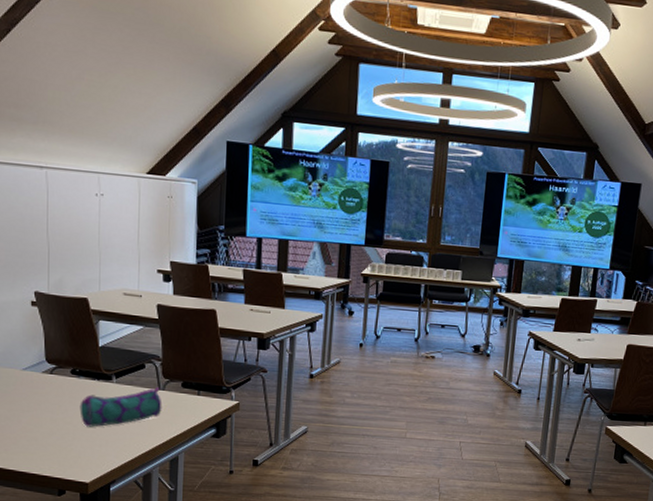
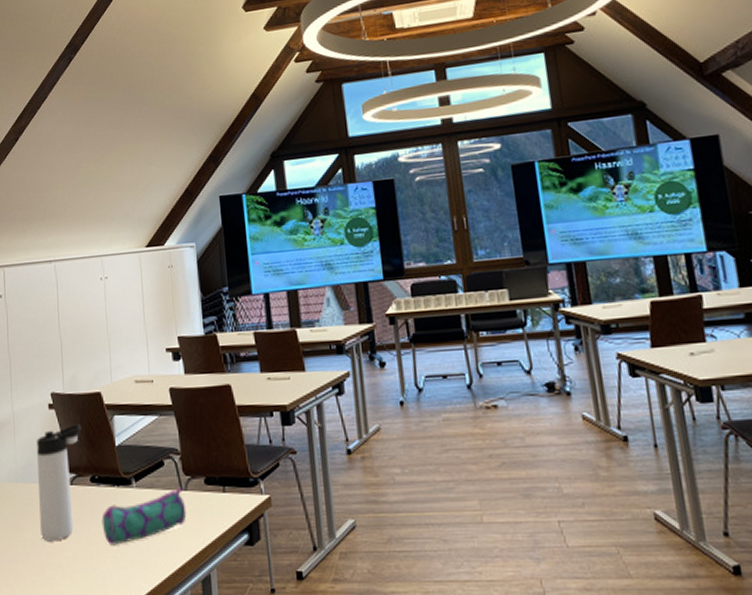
thermos bottle: none [17,322,65,419] -> present [37,424,81,542]

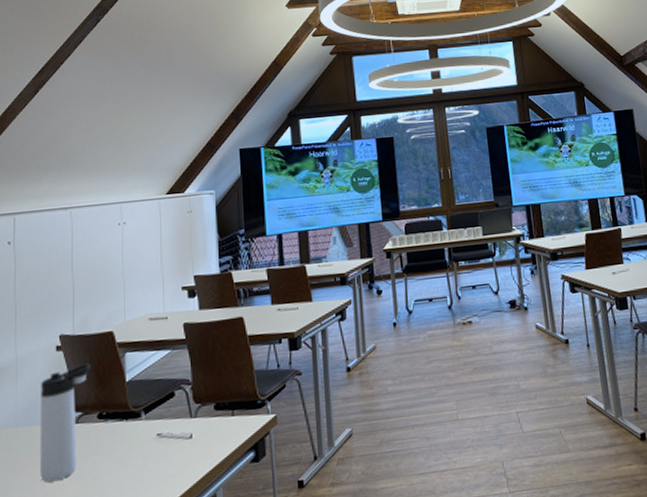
pencil case: present [101,488,187,545] -> none [107,416,196,478]

